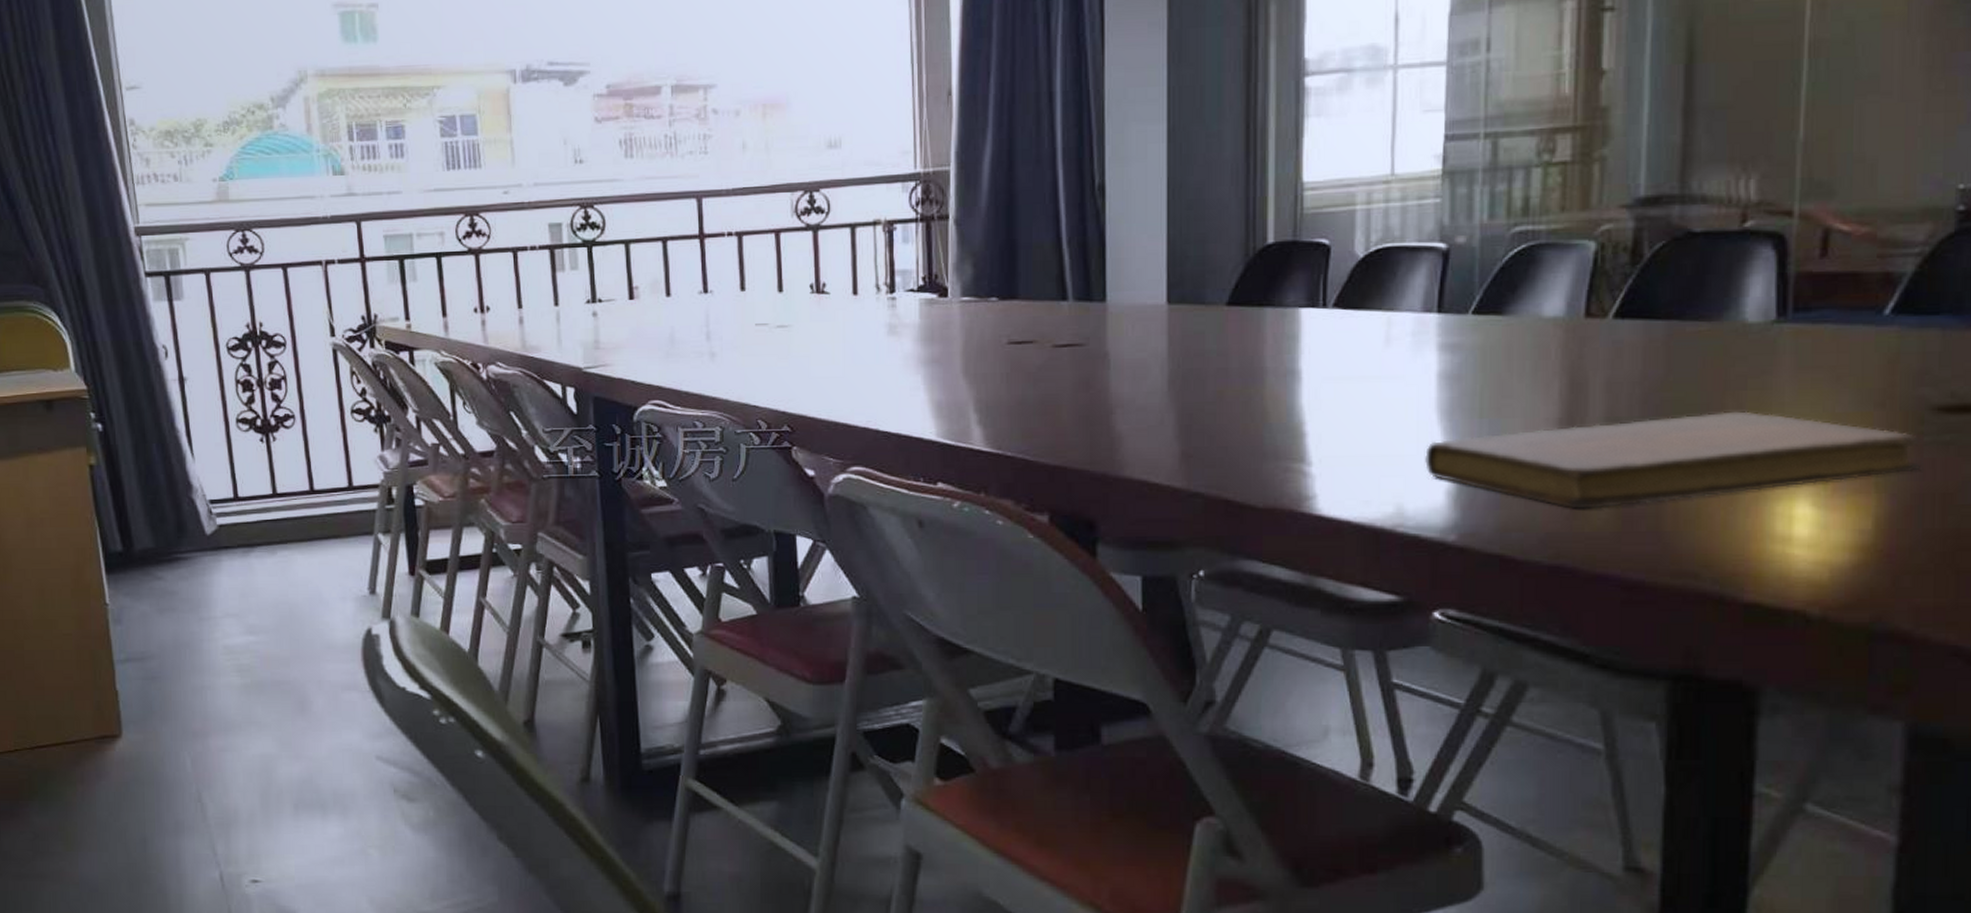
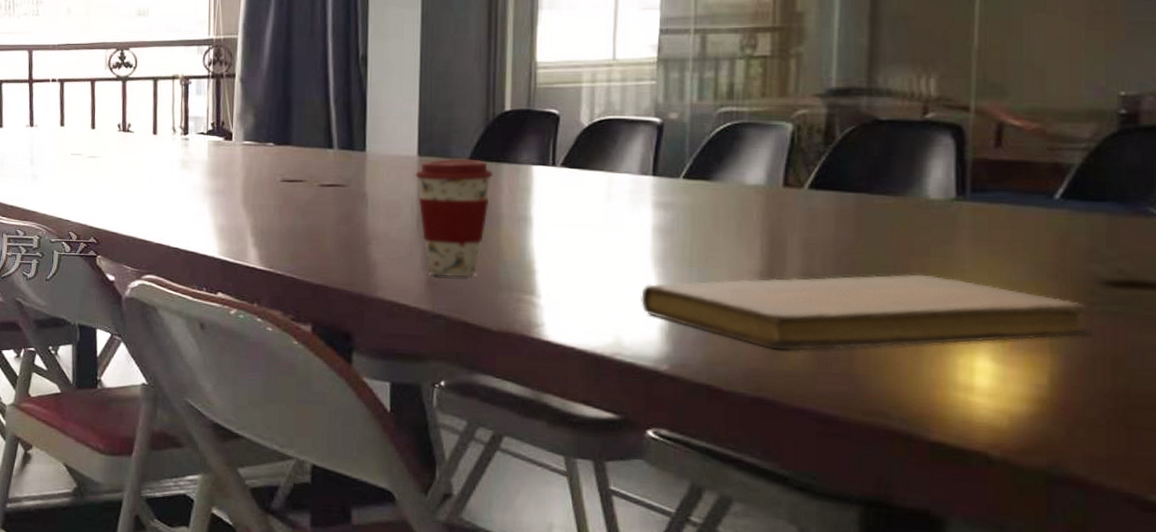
coffee cup: none [1164,304,1255,447] -> present [415,158,493,277]

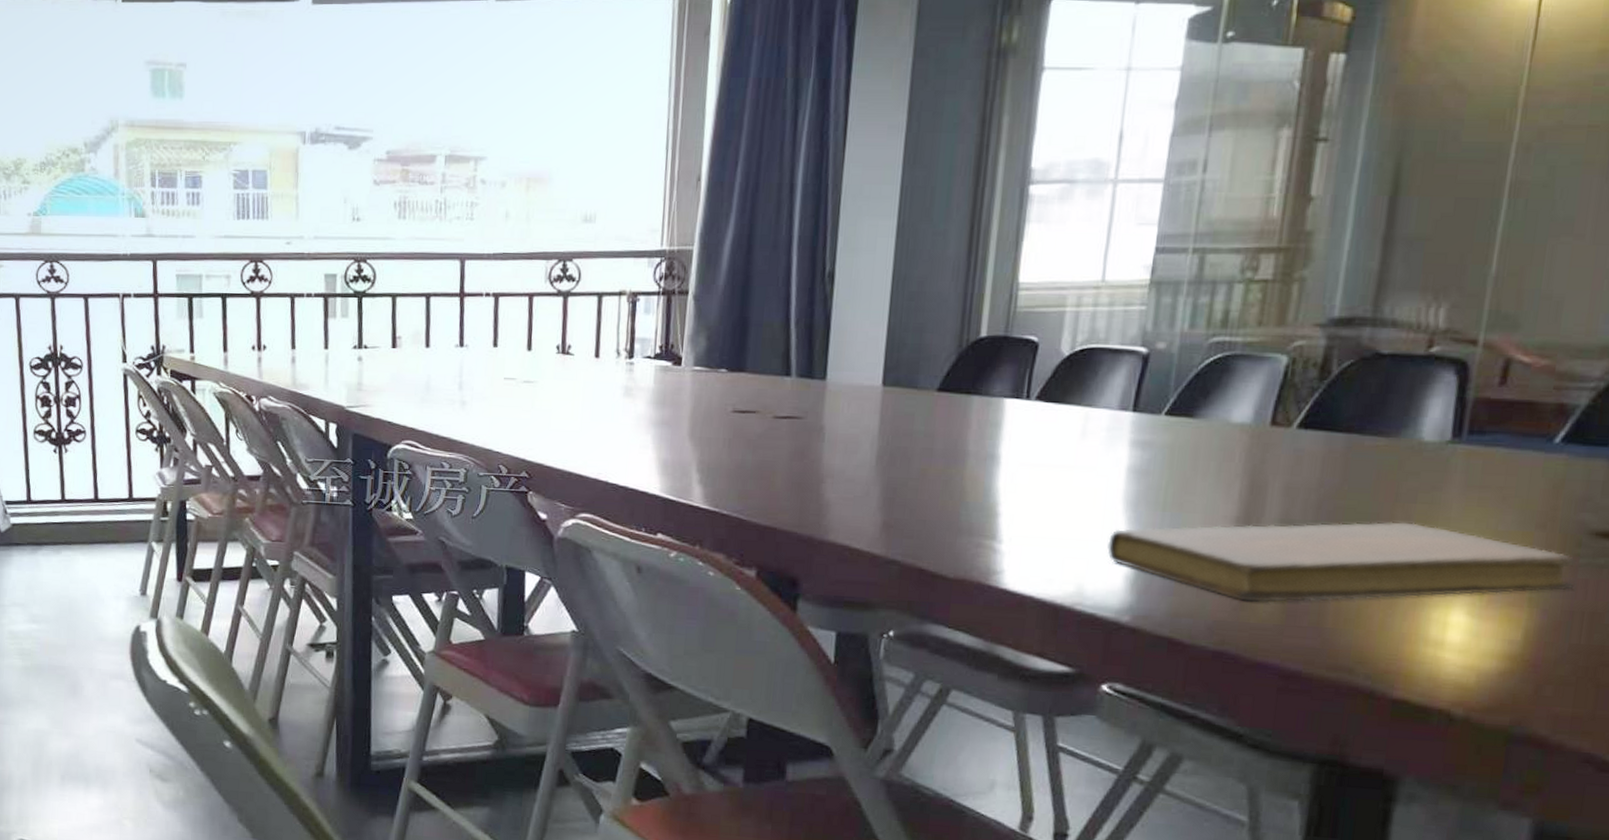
coffee cup: present [415,158,493,277] -> none [878,389,962,519]

